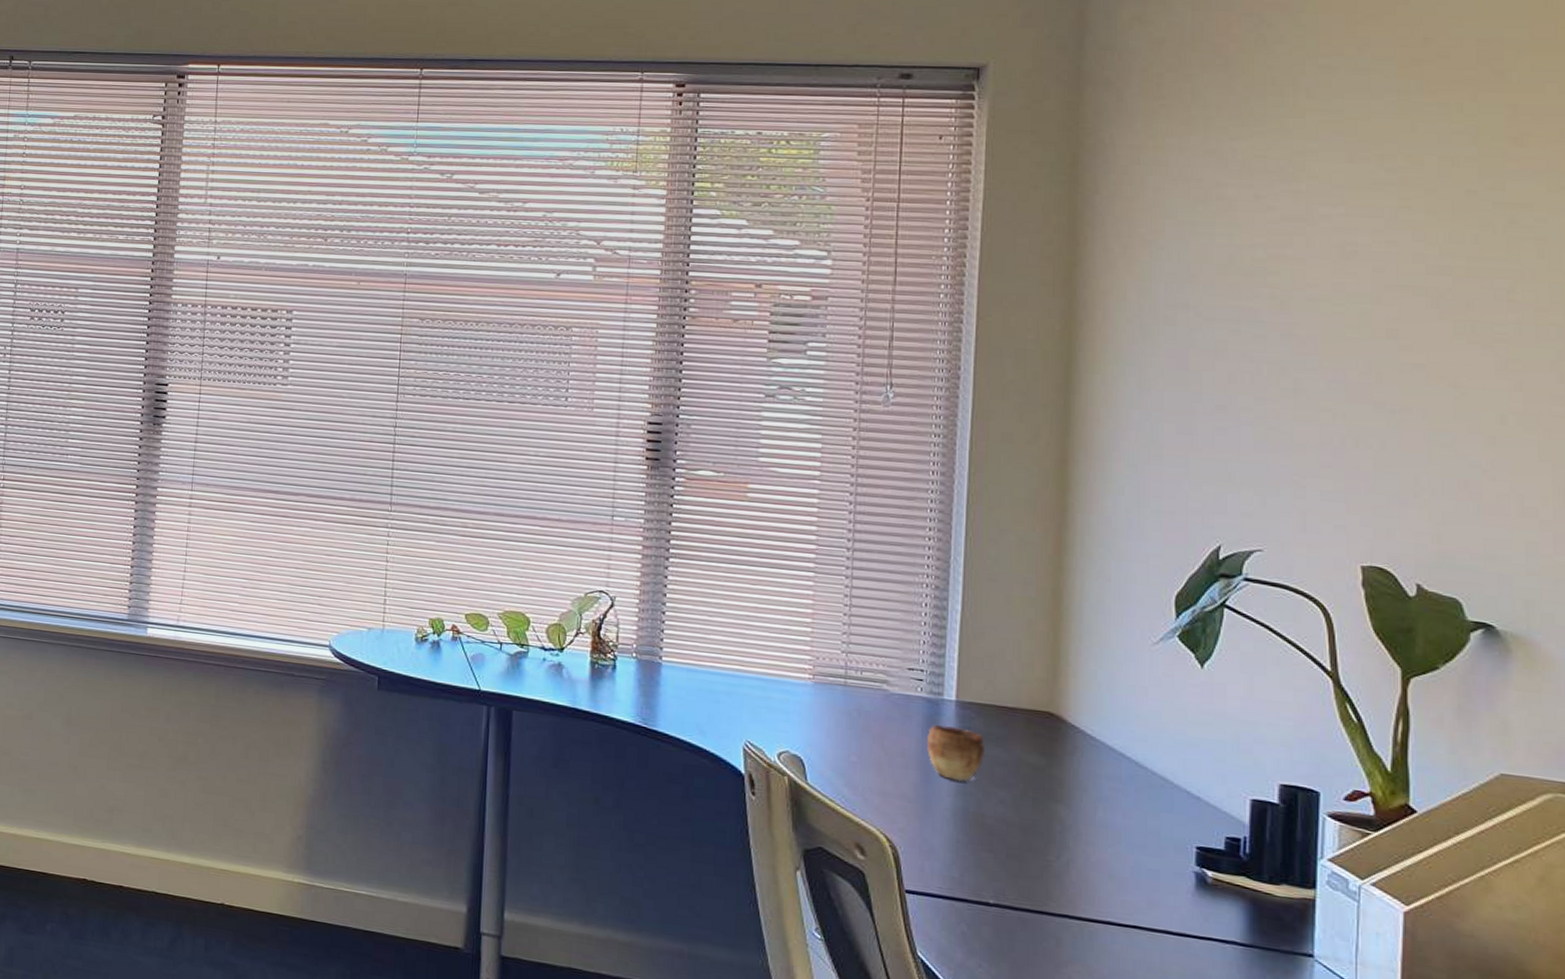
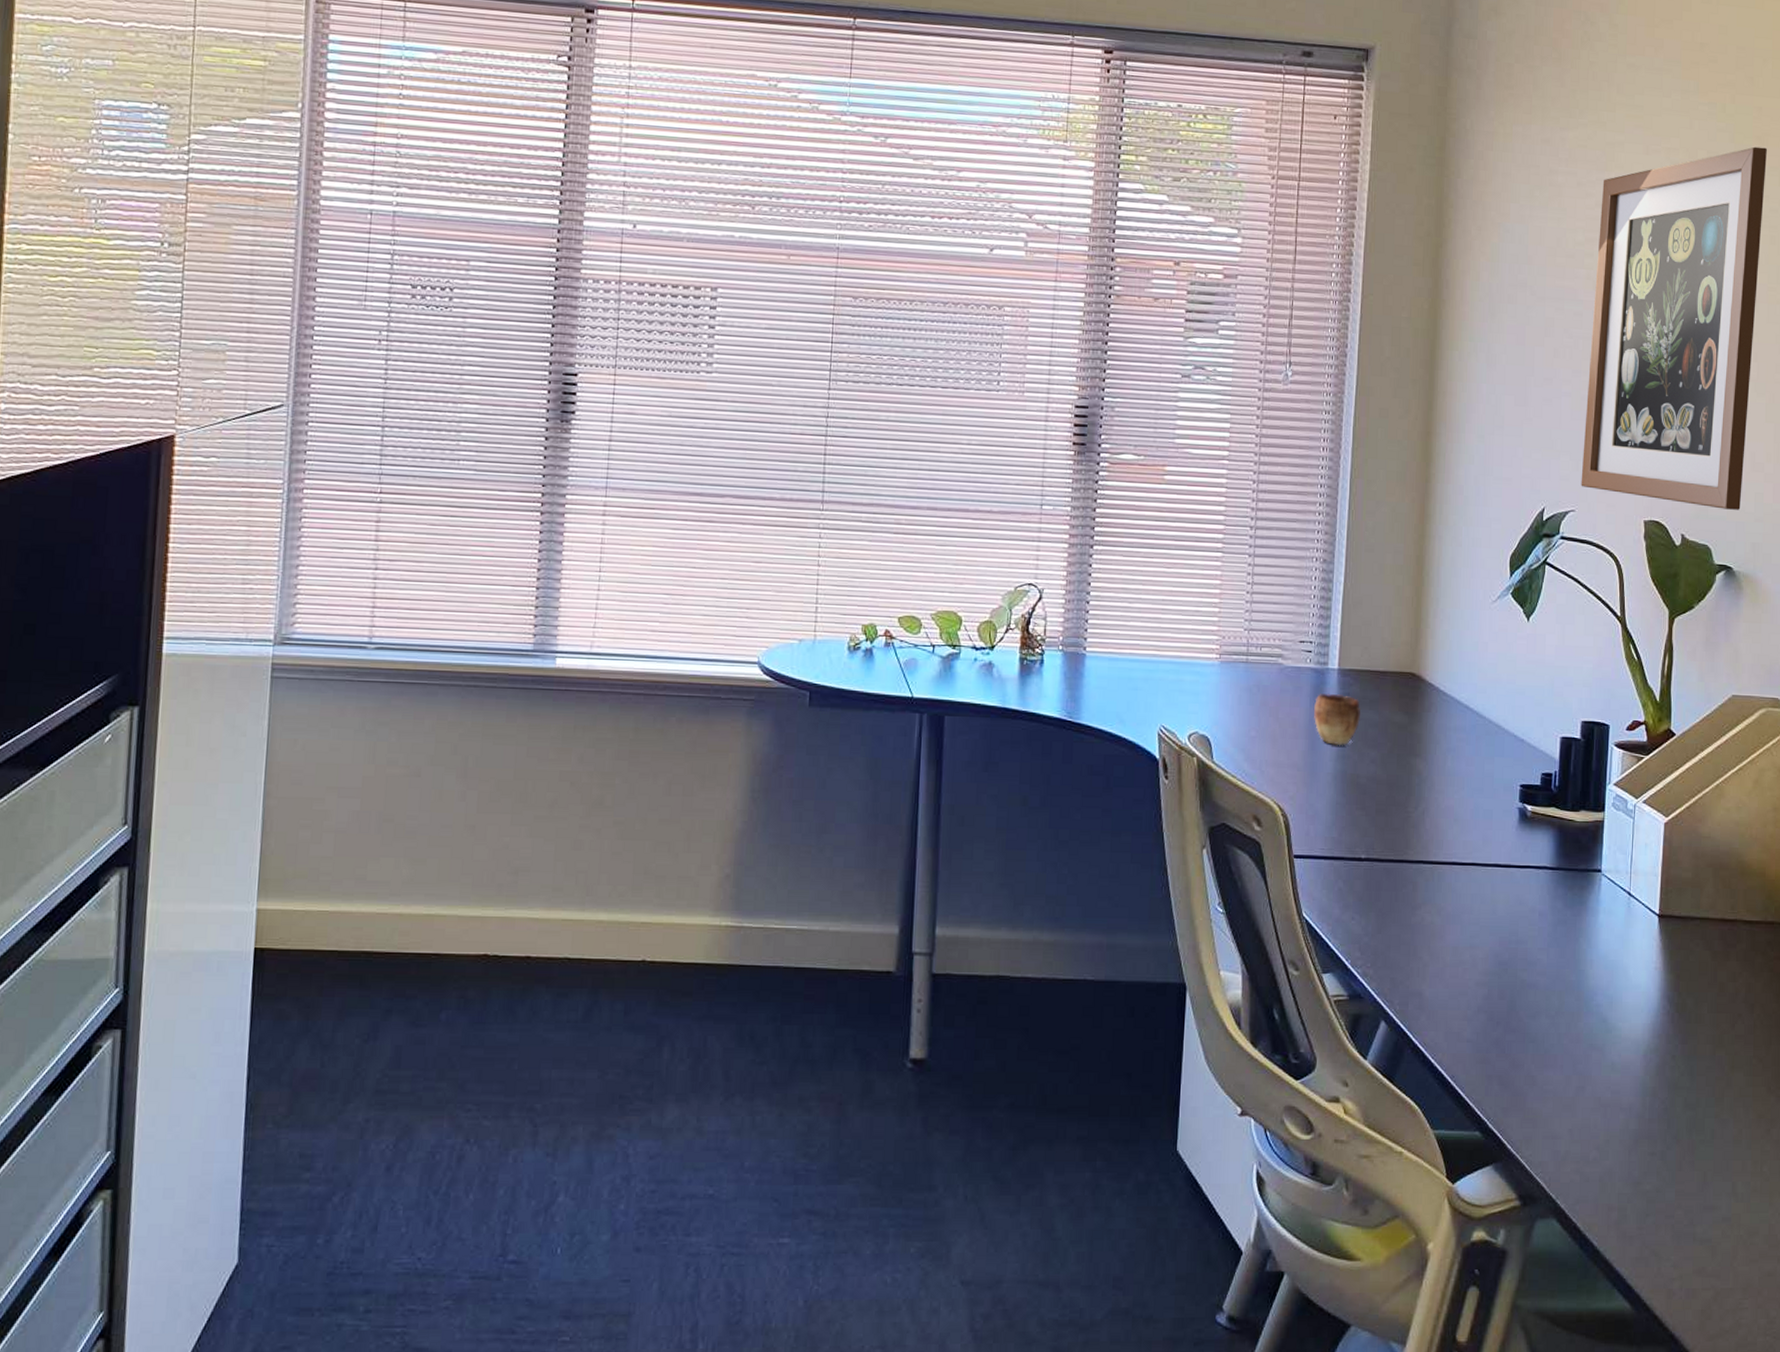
wall art: none [1270,149,1528,561] -> present [1581,146,1767,510]

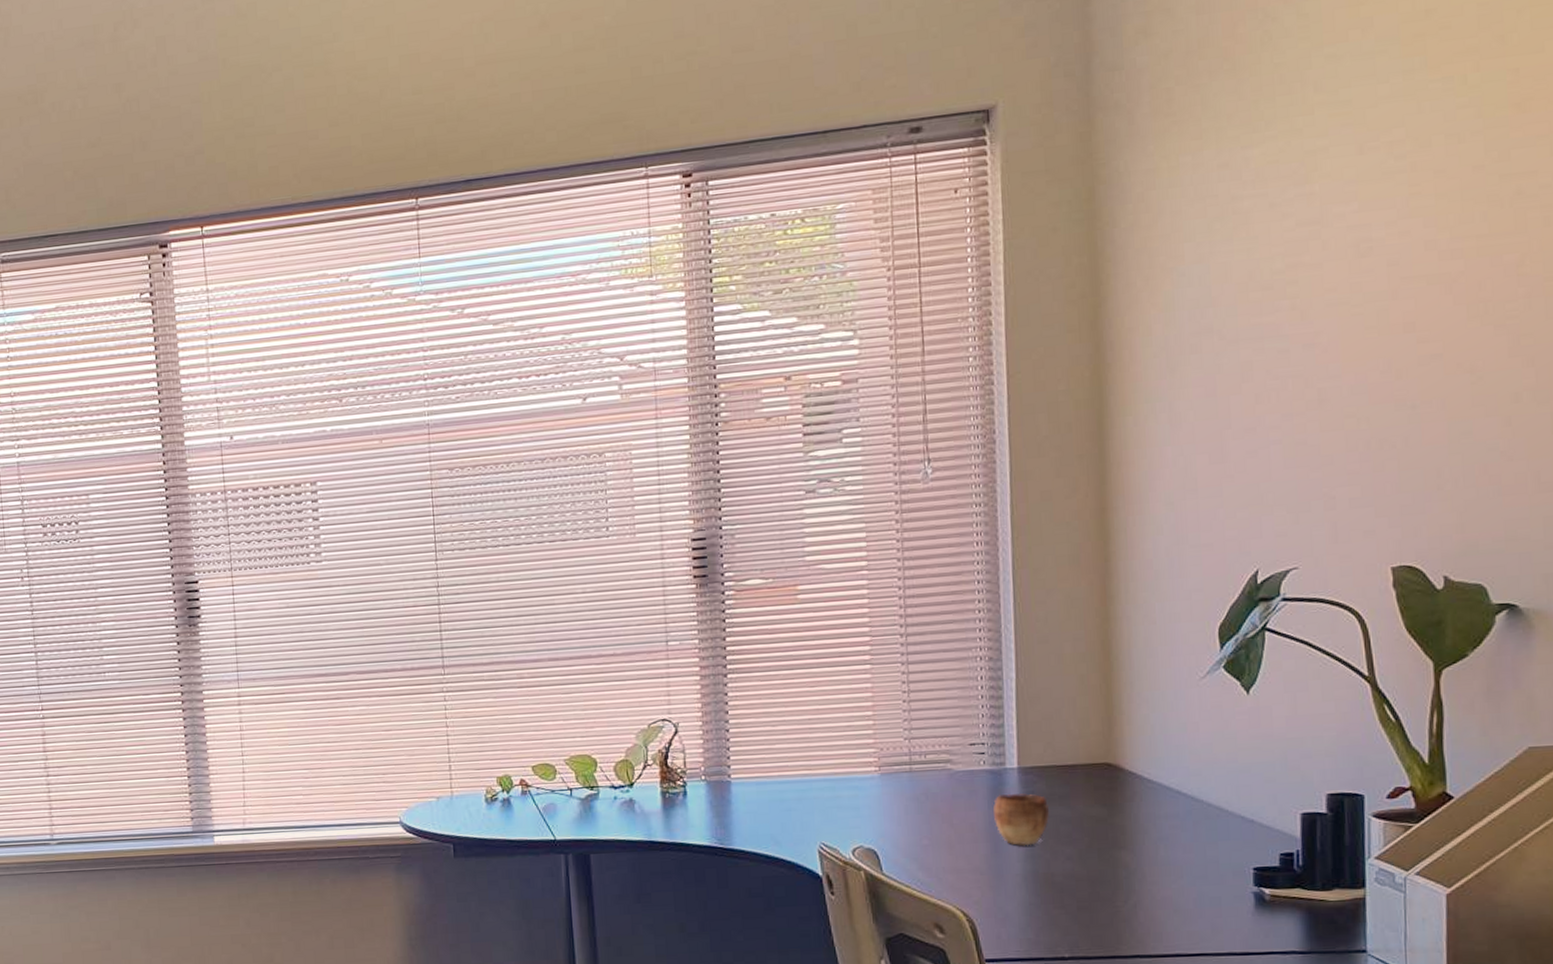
wall art: present [1581,146,1767,510] -> none [1303,114,1531,542]

